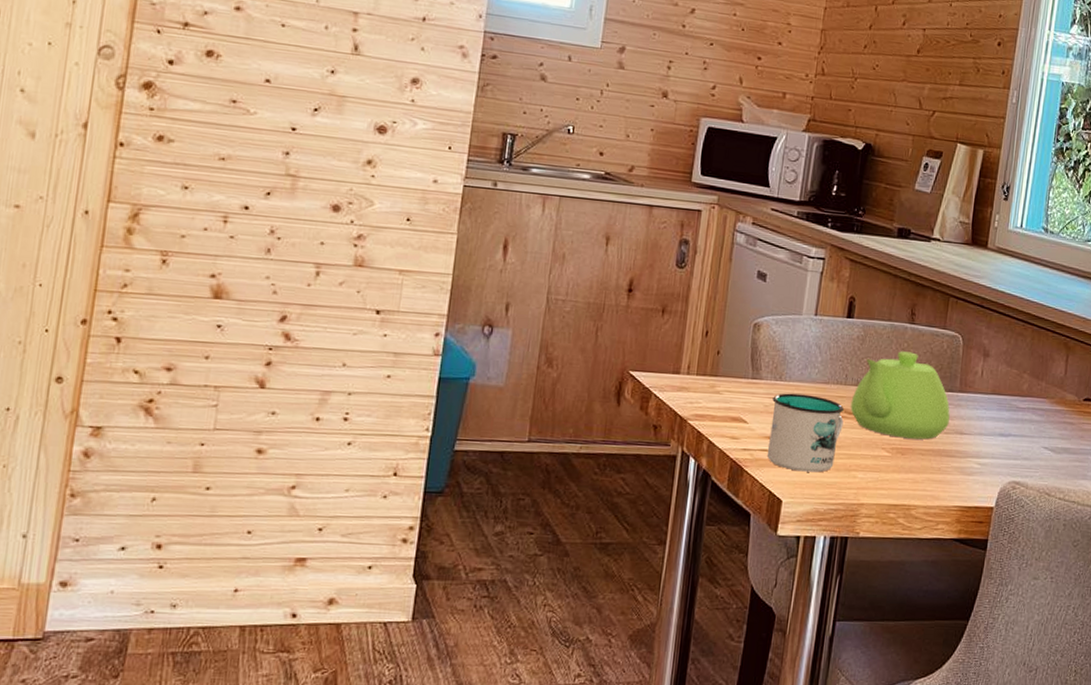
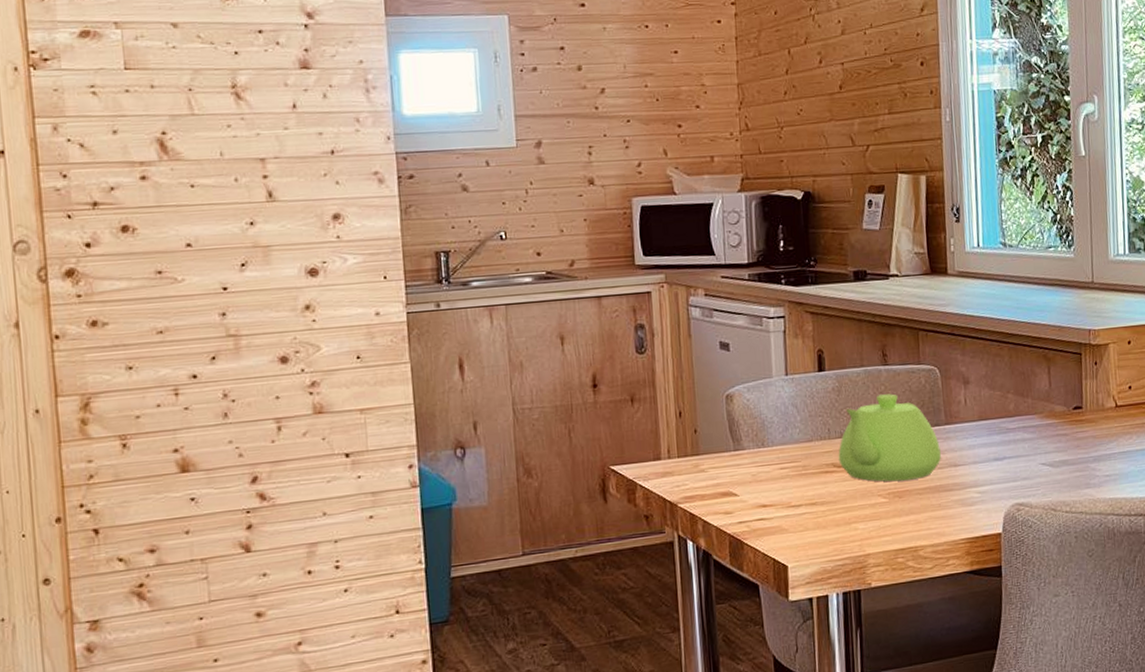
mug: present [767,393,844,473] -> none [759,455,835,534]

